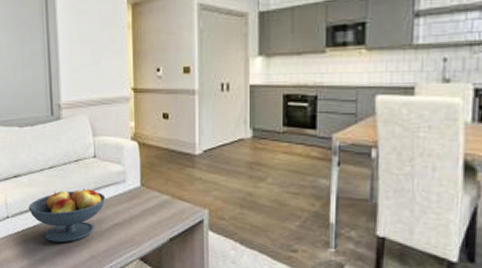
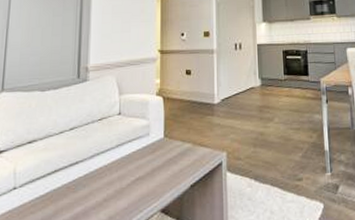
fruit bowl: present [28,187,106,243] -> none [41,145,128,209]

